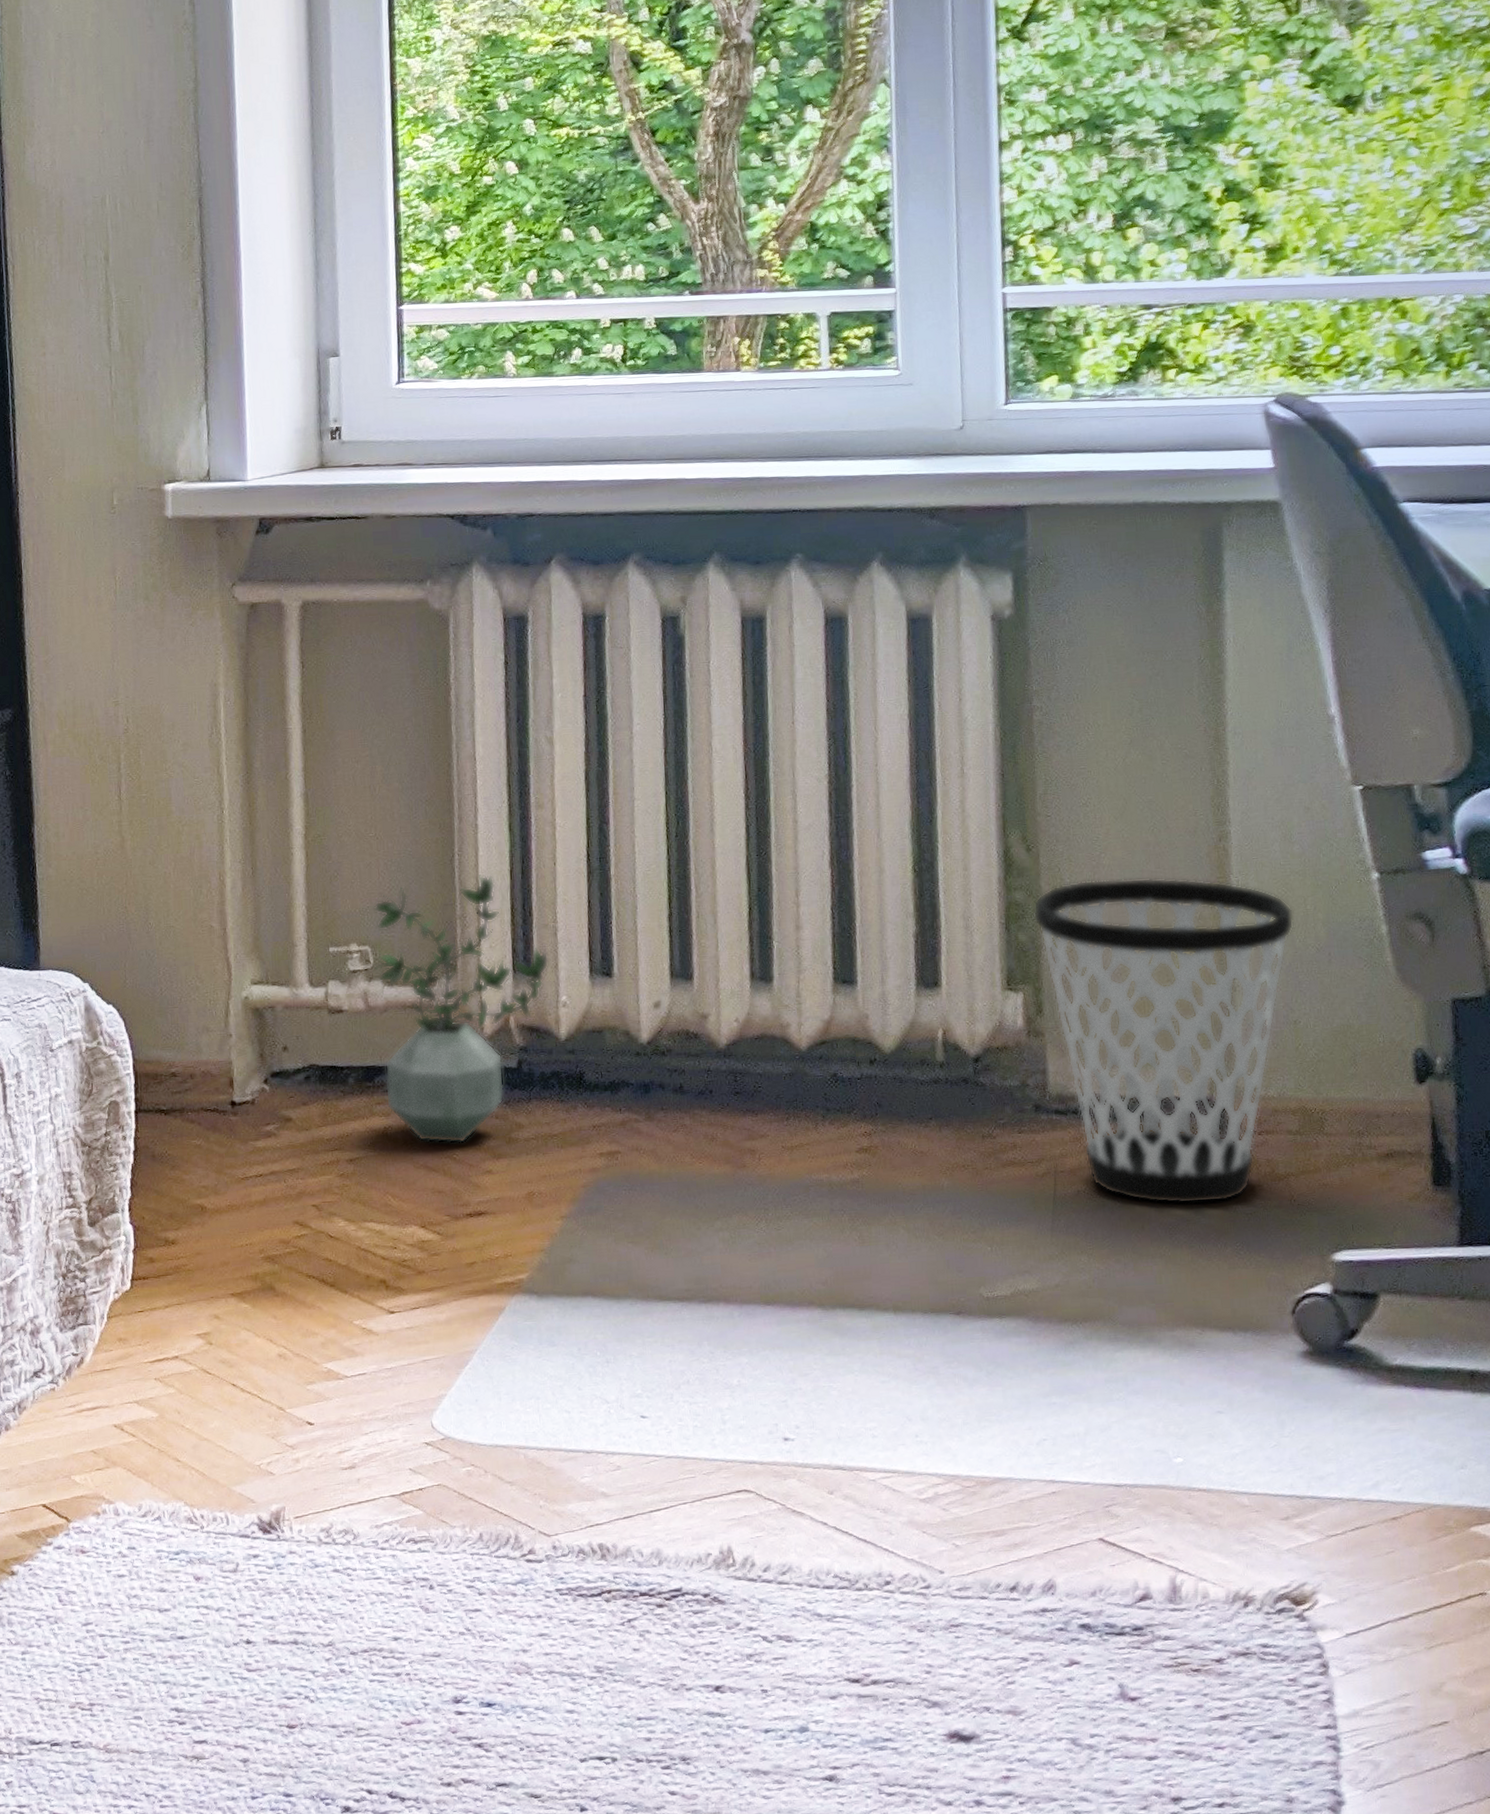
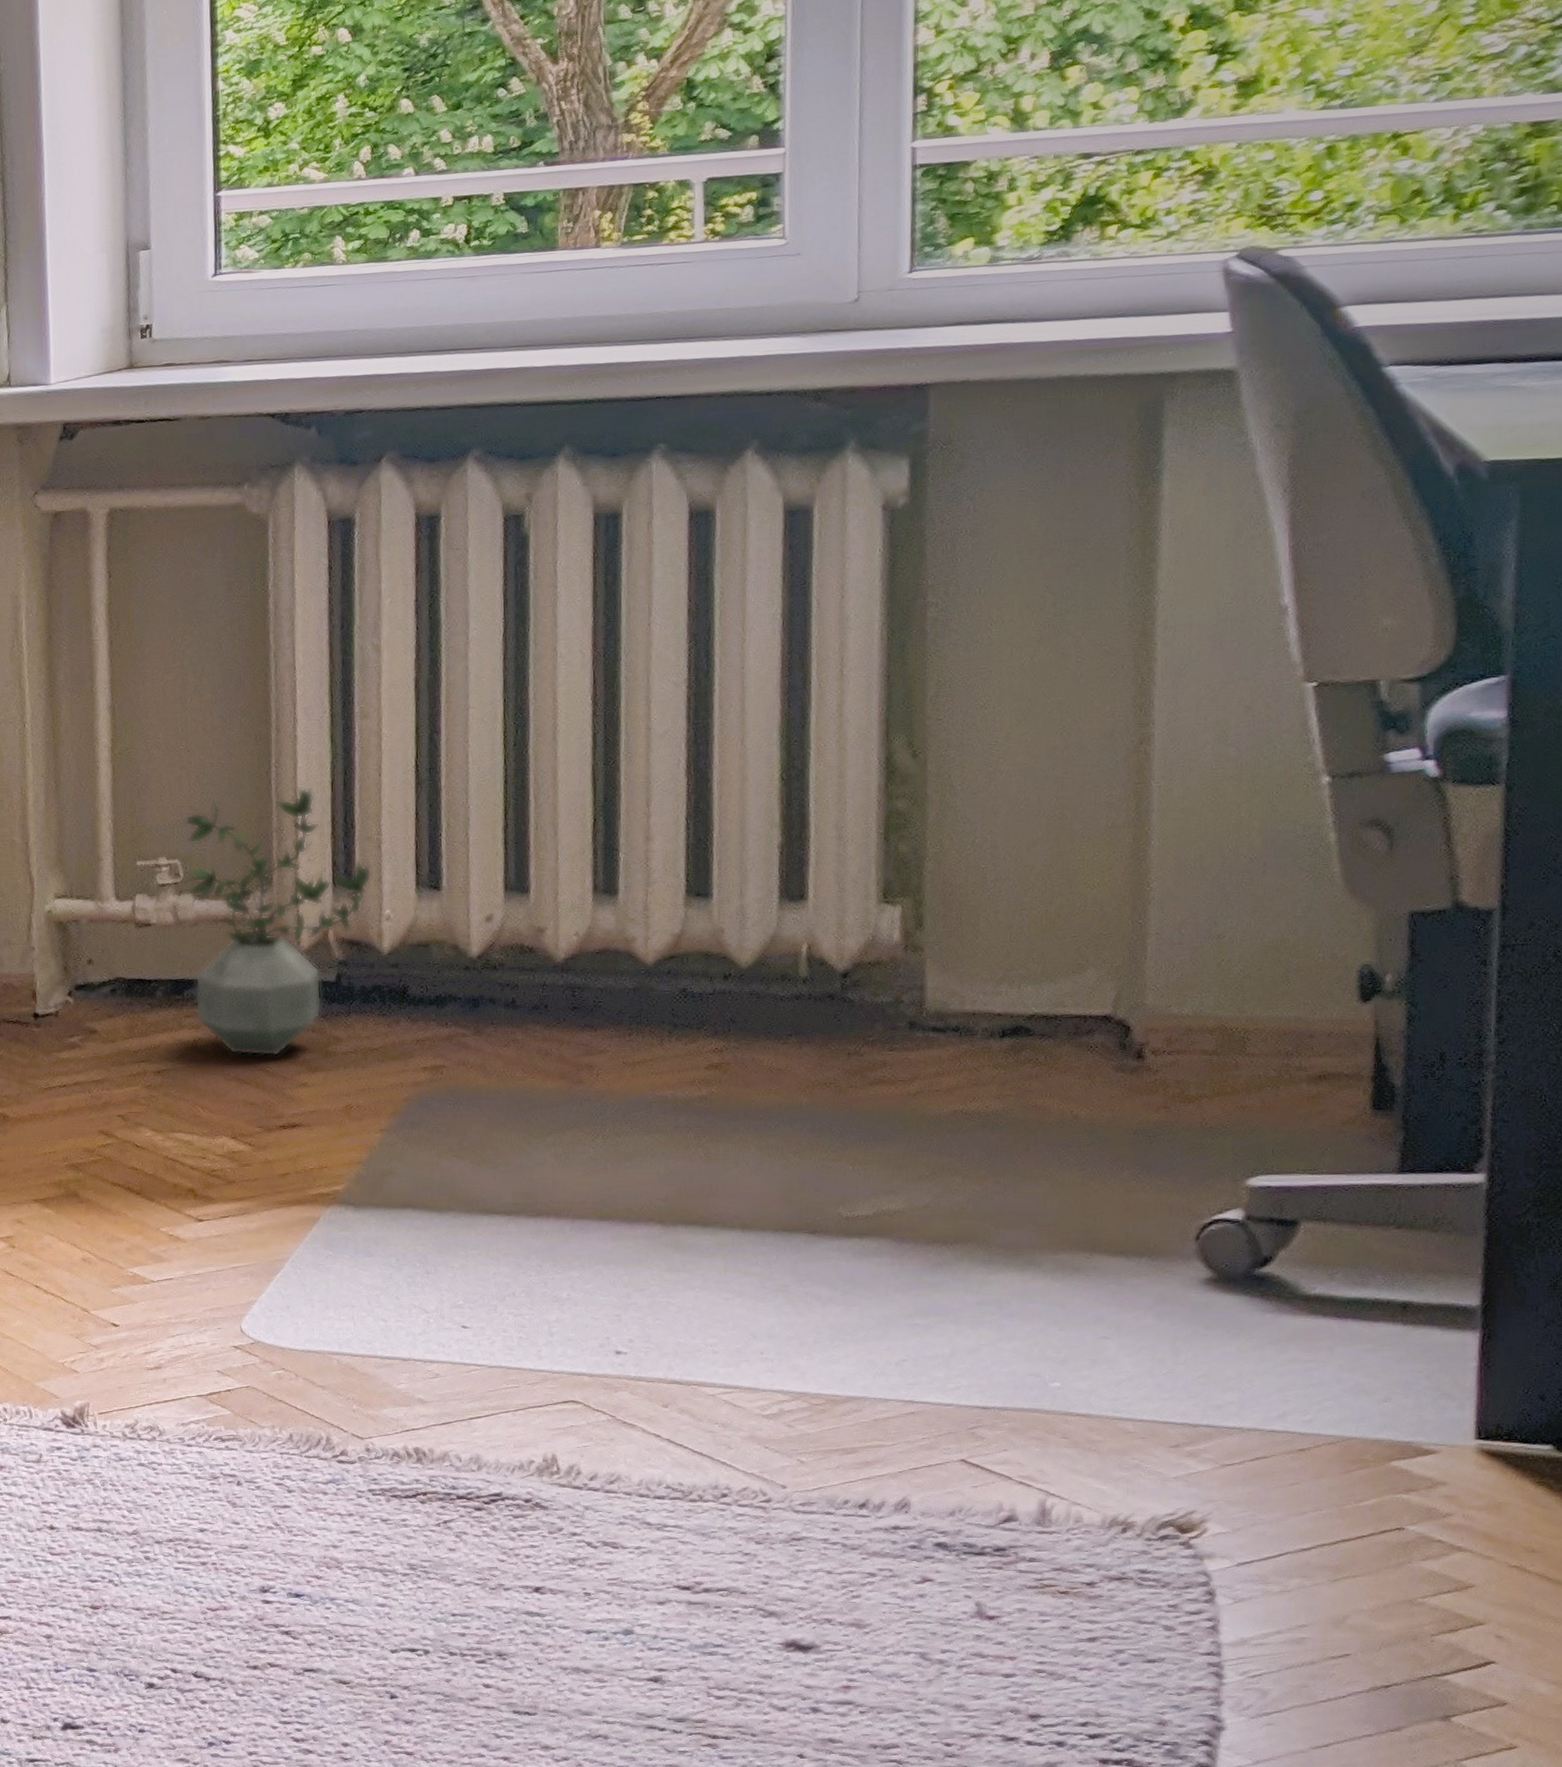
wastebasket: present [1033,877,1294,1205] -> none [916,784,1224,1126]

